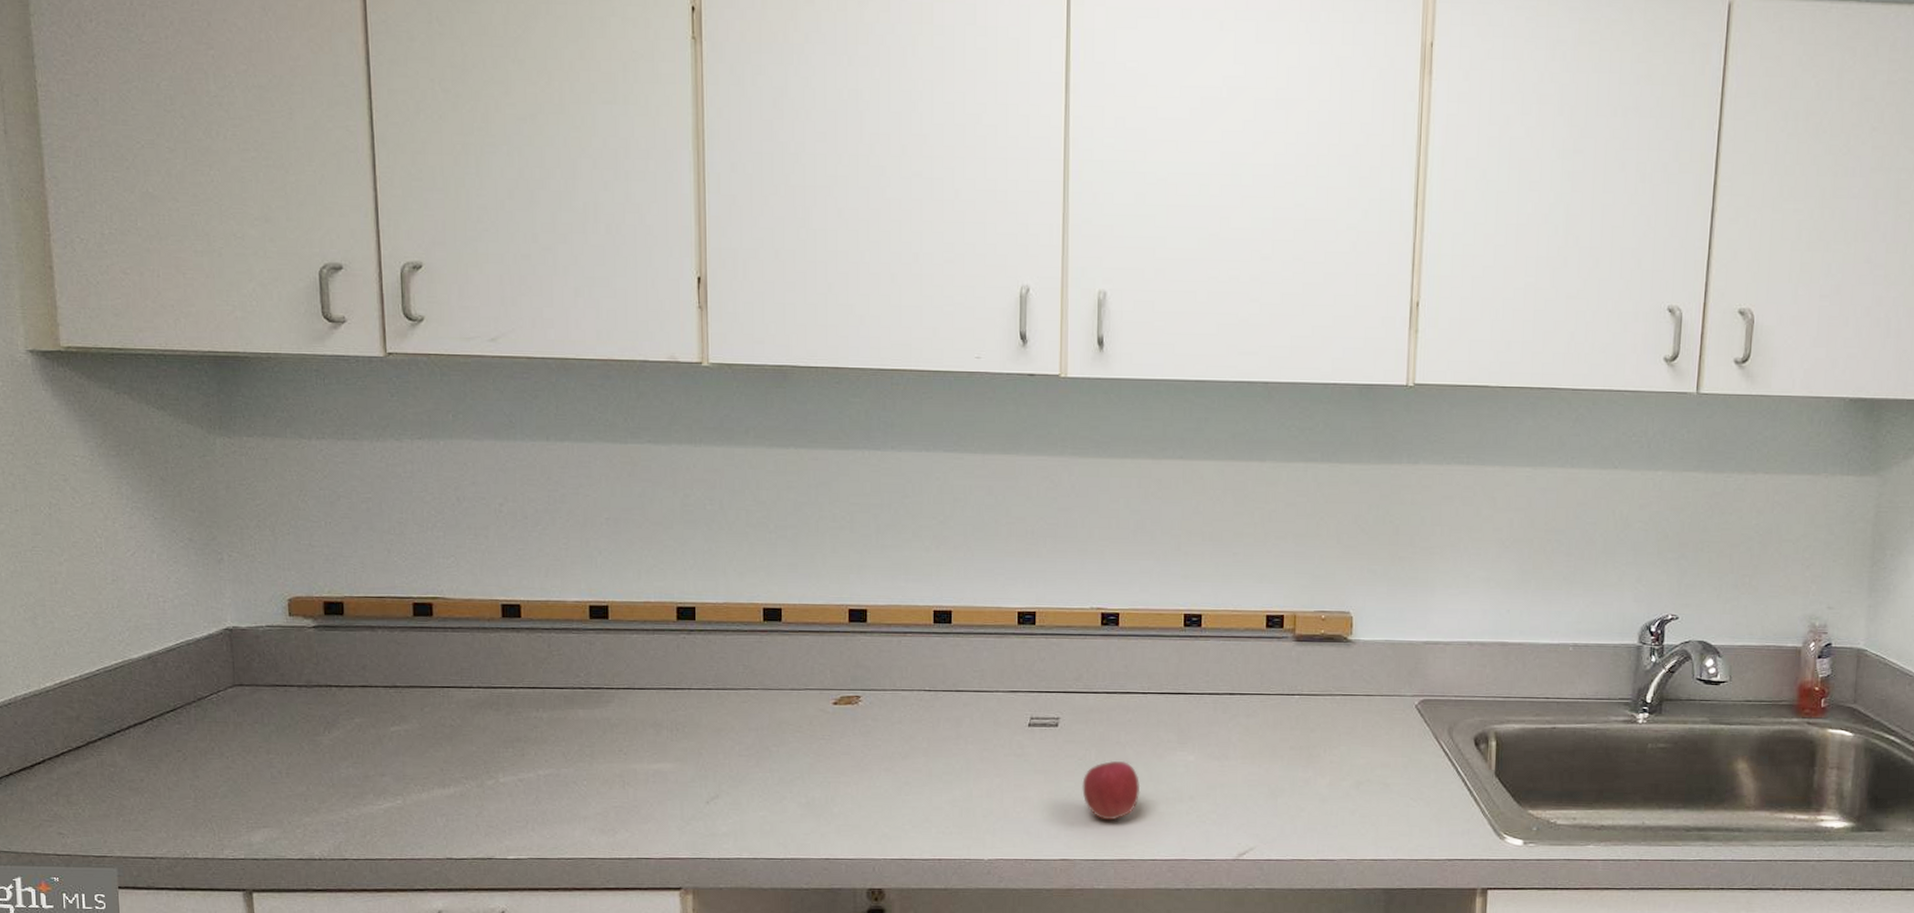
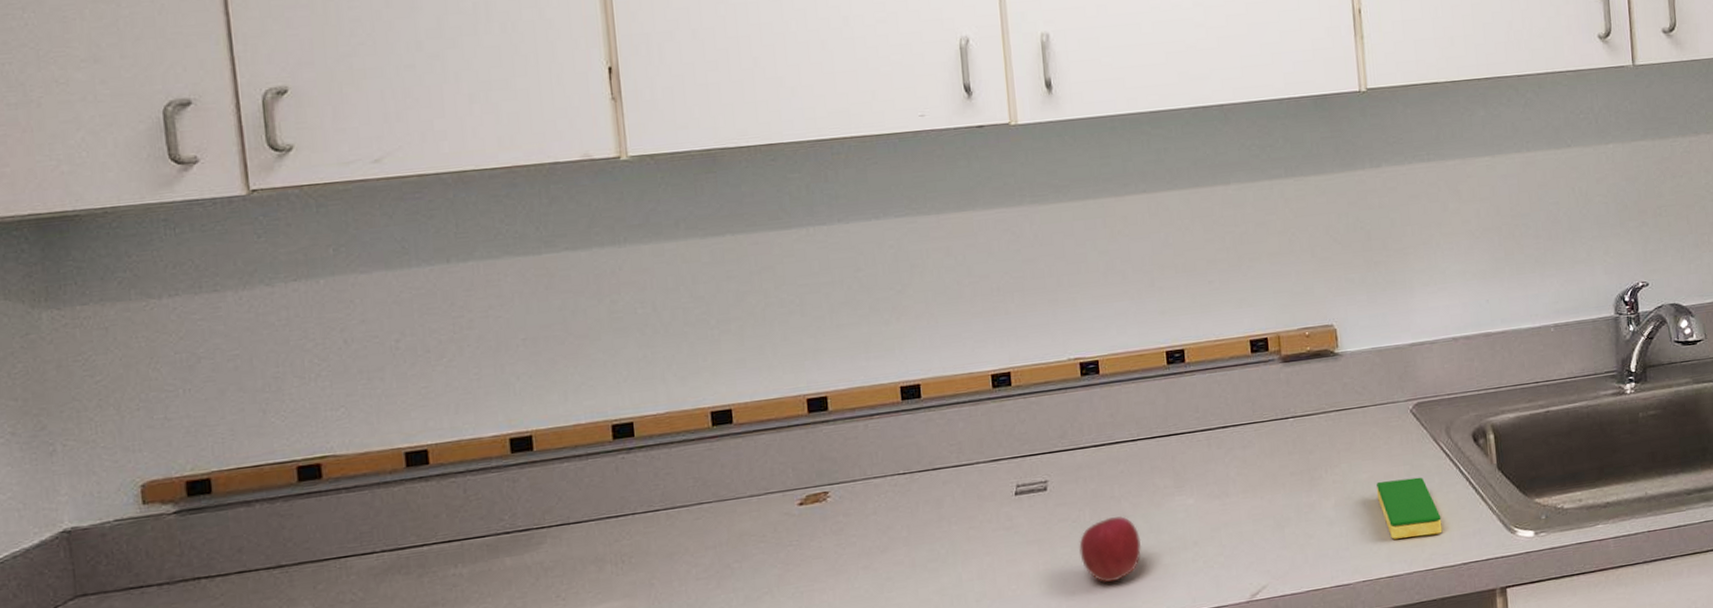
dish sponge: none [1372,768,1432,828] -> present [1377,477,1443,539]

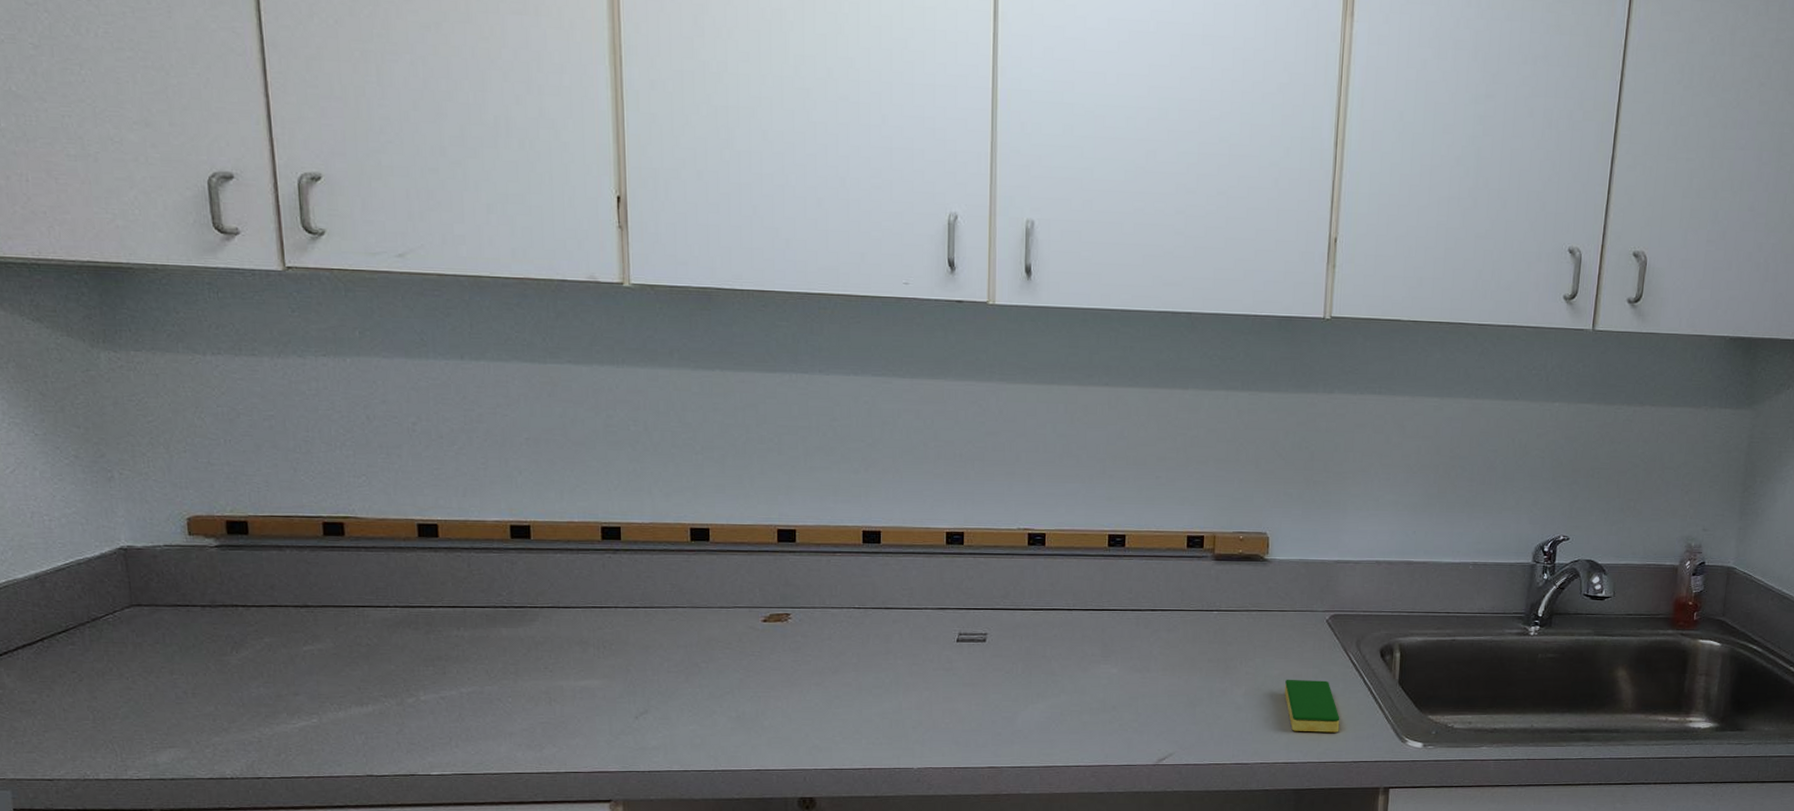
apple: present [1079,516,1142,583] -> none [1009,674,1066,730]

